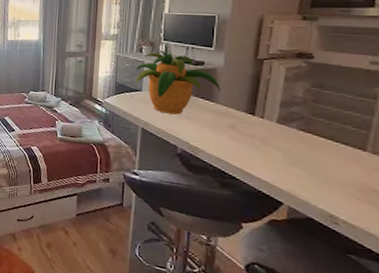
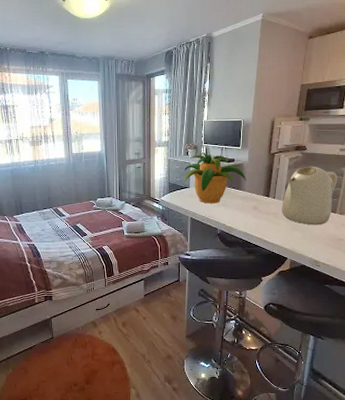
kettle: none [273,80,368,165] -> present [281,166,338,226]

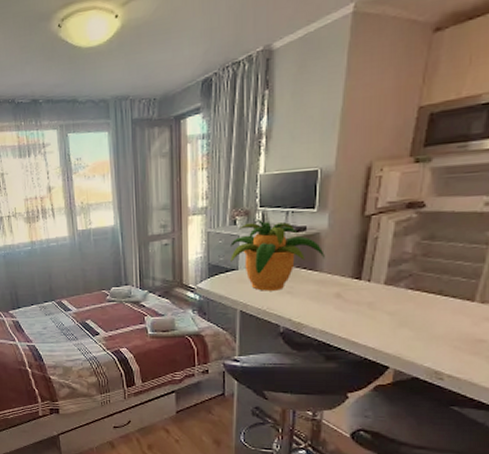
kettle: present [281,166,338,226] -> none [380,231,480,320]

